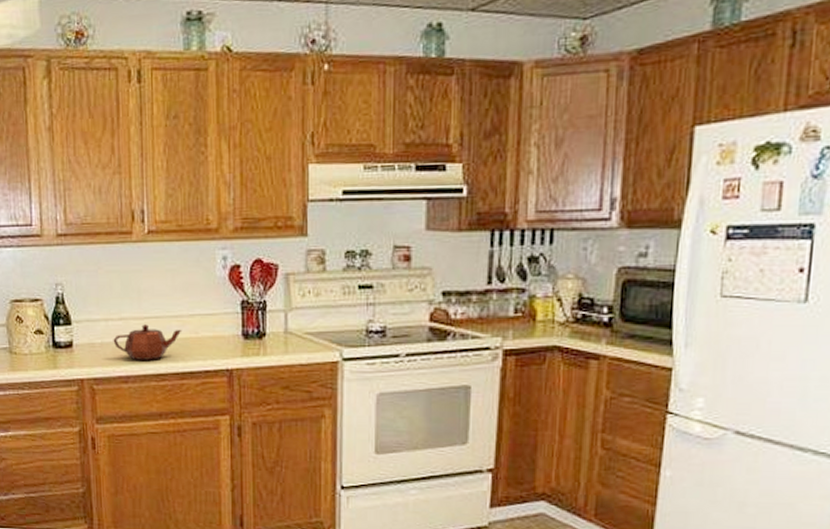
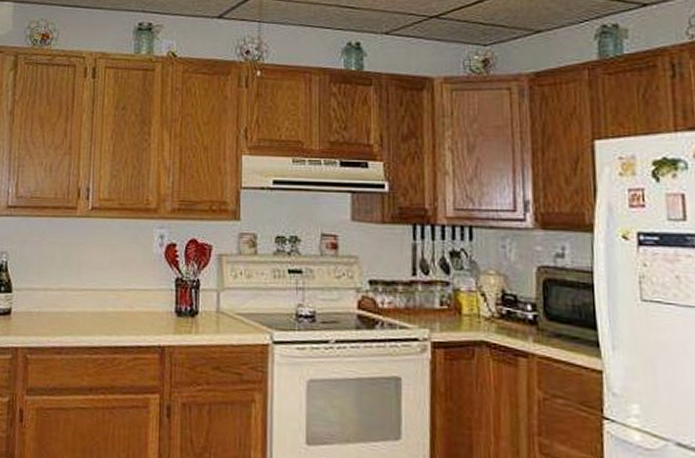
teapot: present [113,324,182,360] -> none [50,296,118,332]

